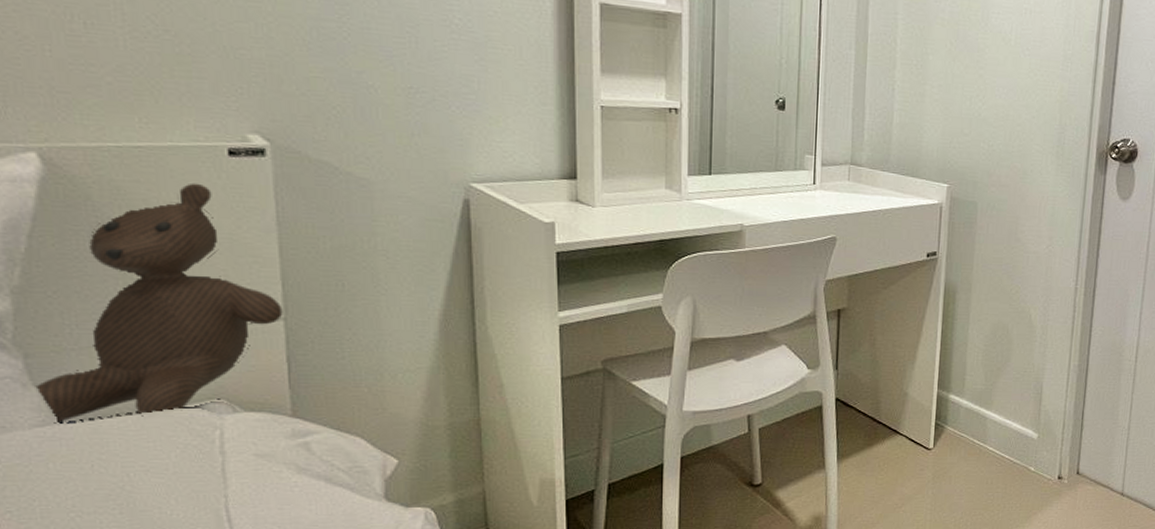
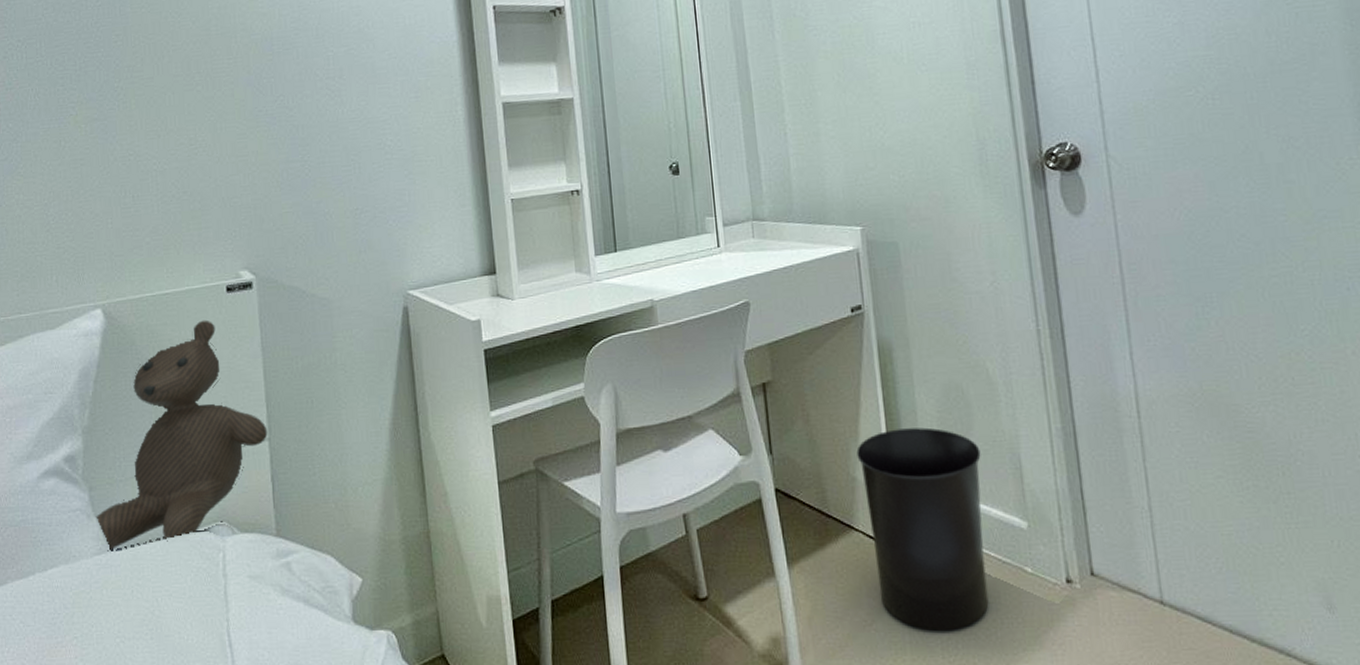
waste bin: none [911,356,1013,512] -> present [856,427,989,631]

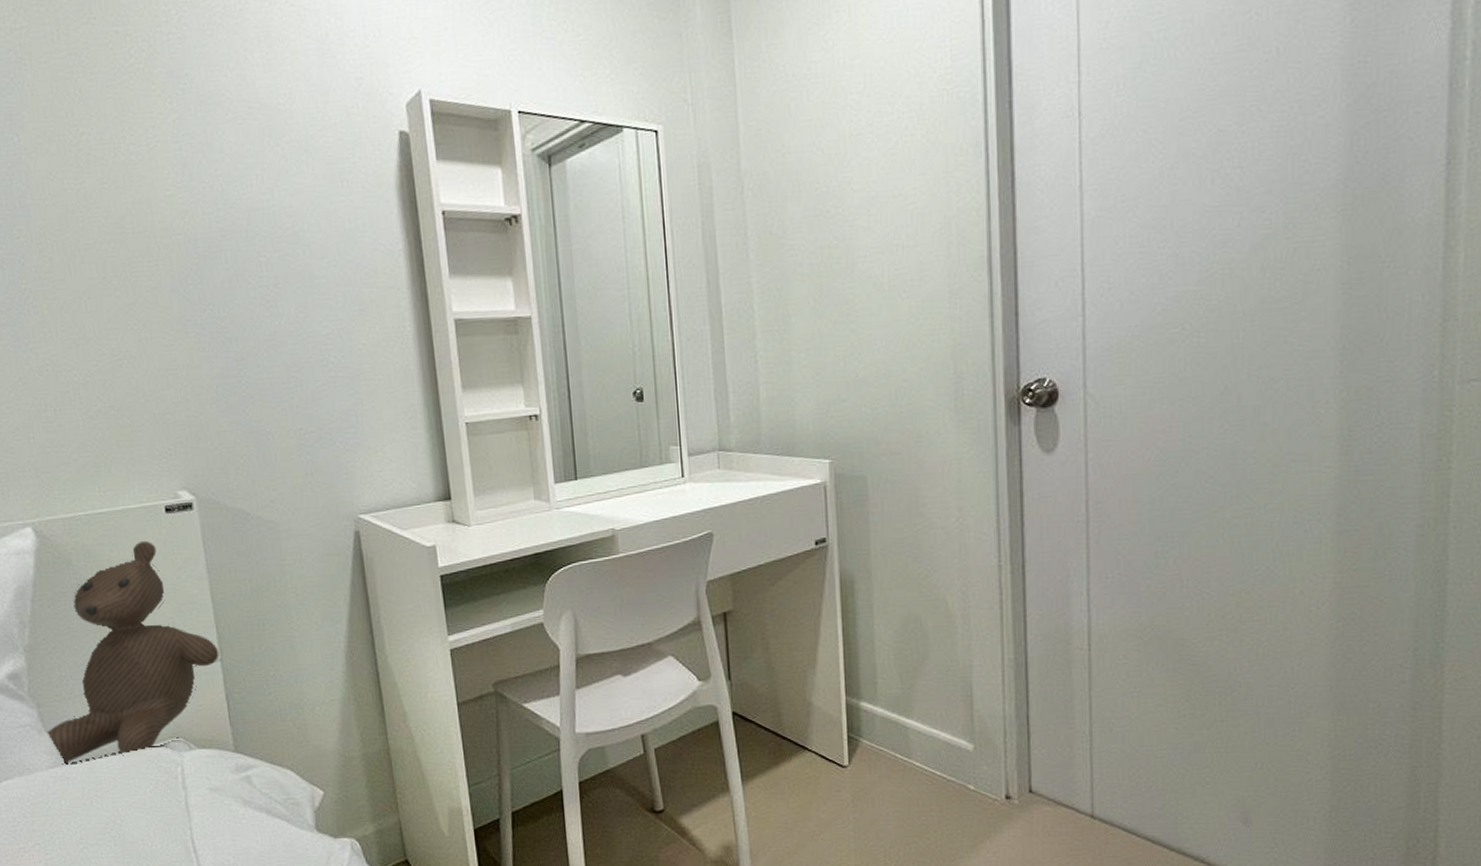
waste bin: present [856,427,989,631] -> none [813,657,934,840]

